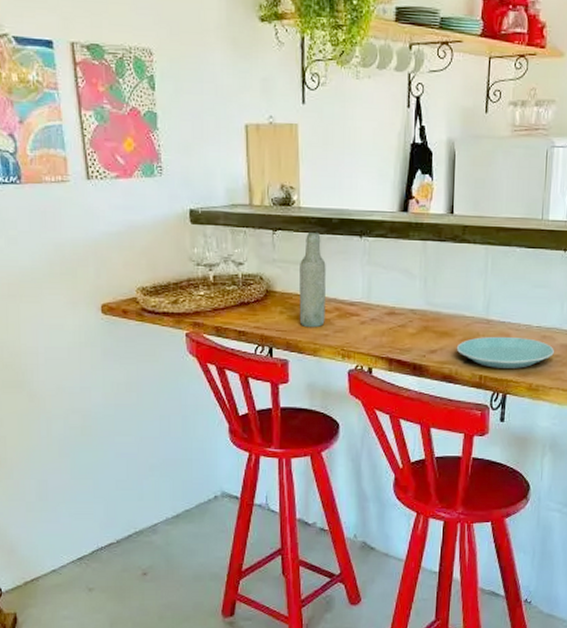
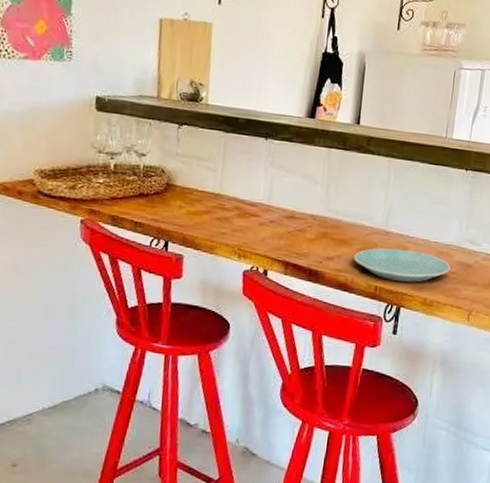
bottle: present [299,231,326,328] -> none [198,129,229,226]

